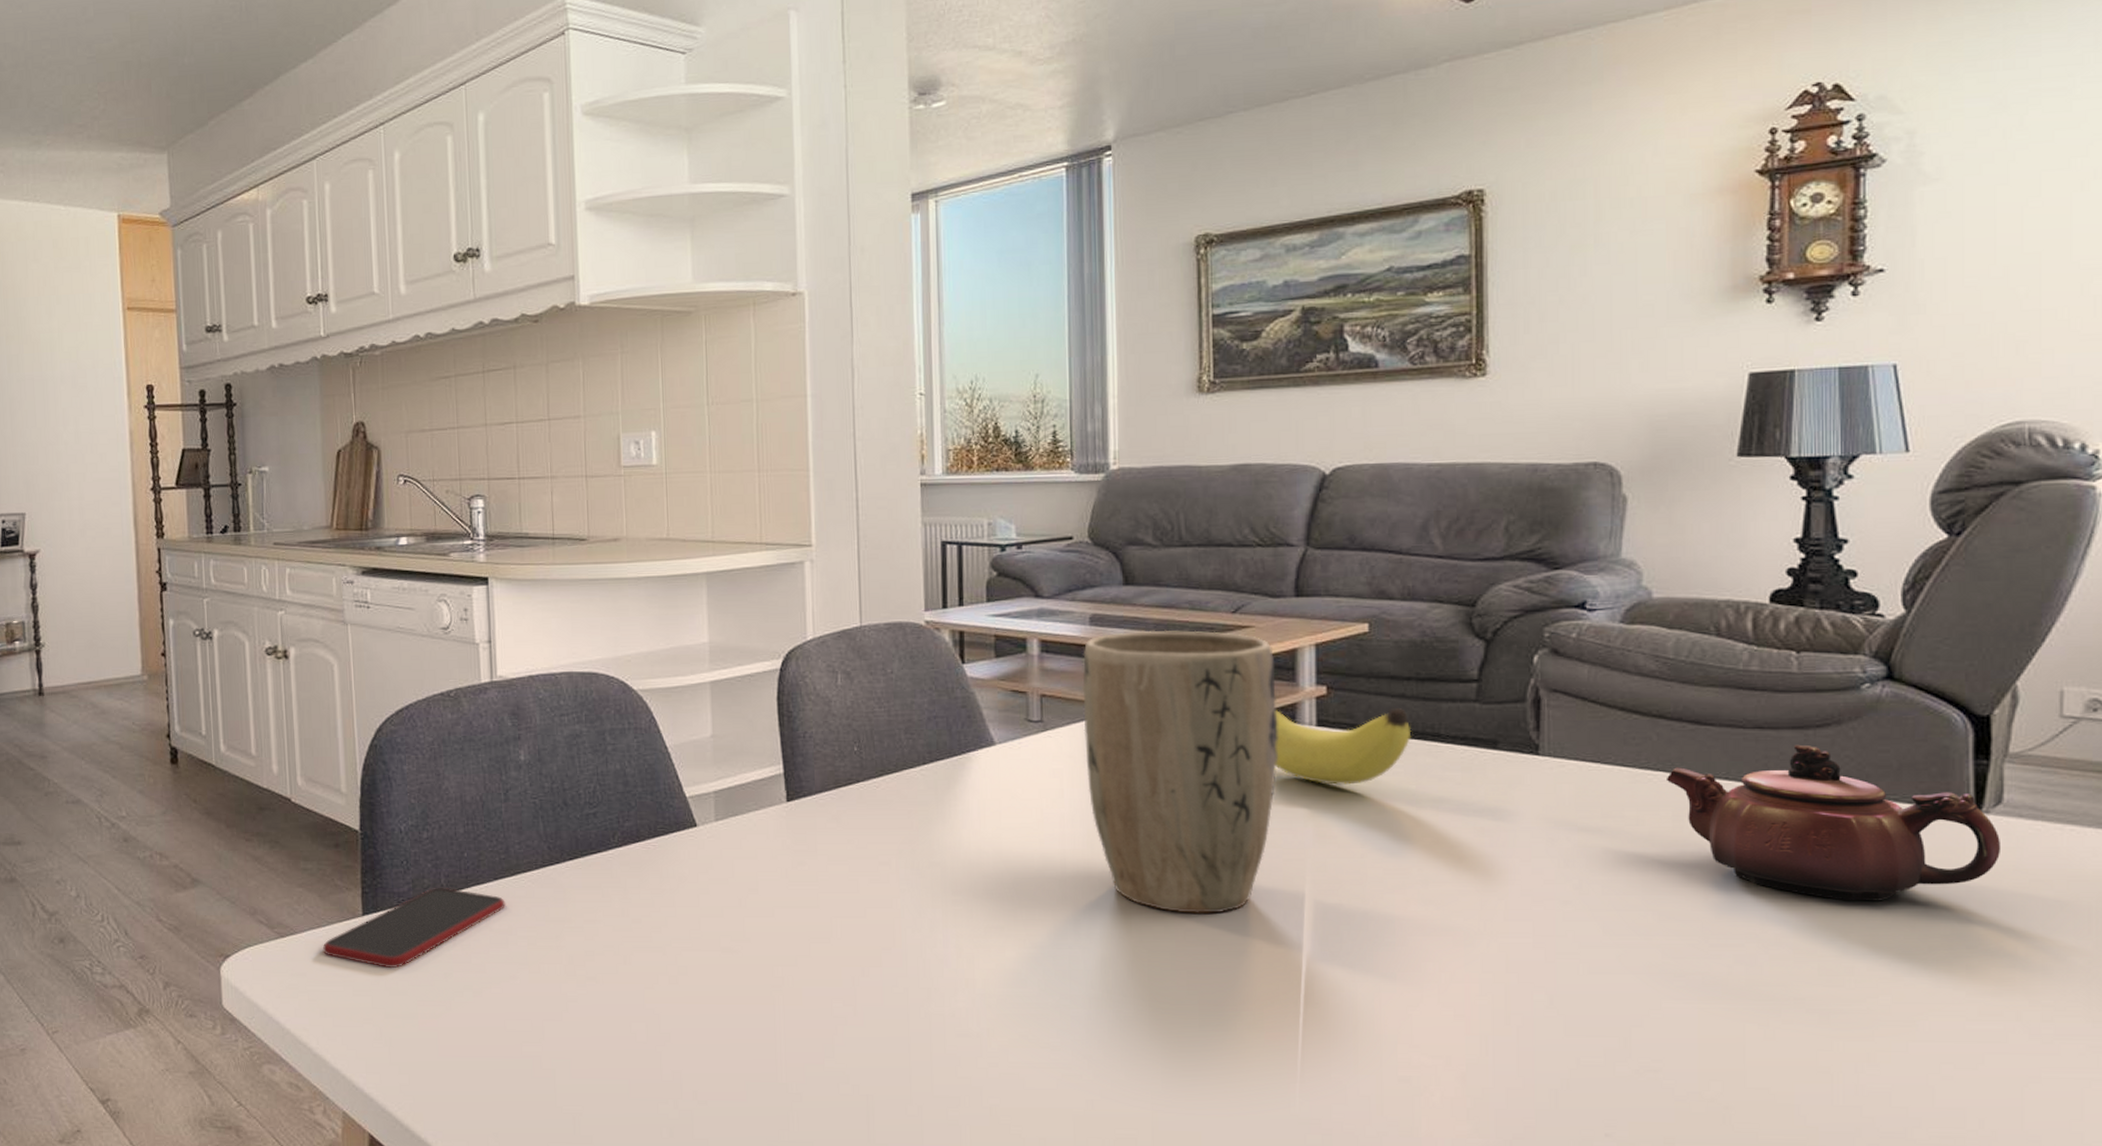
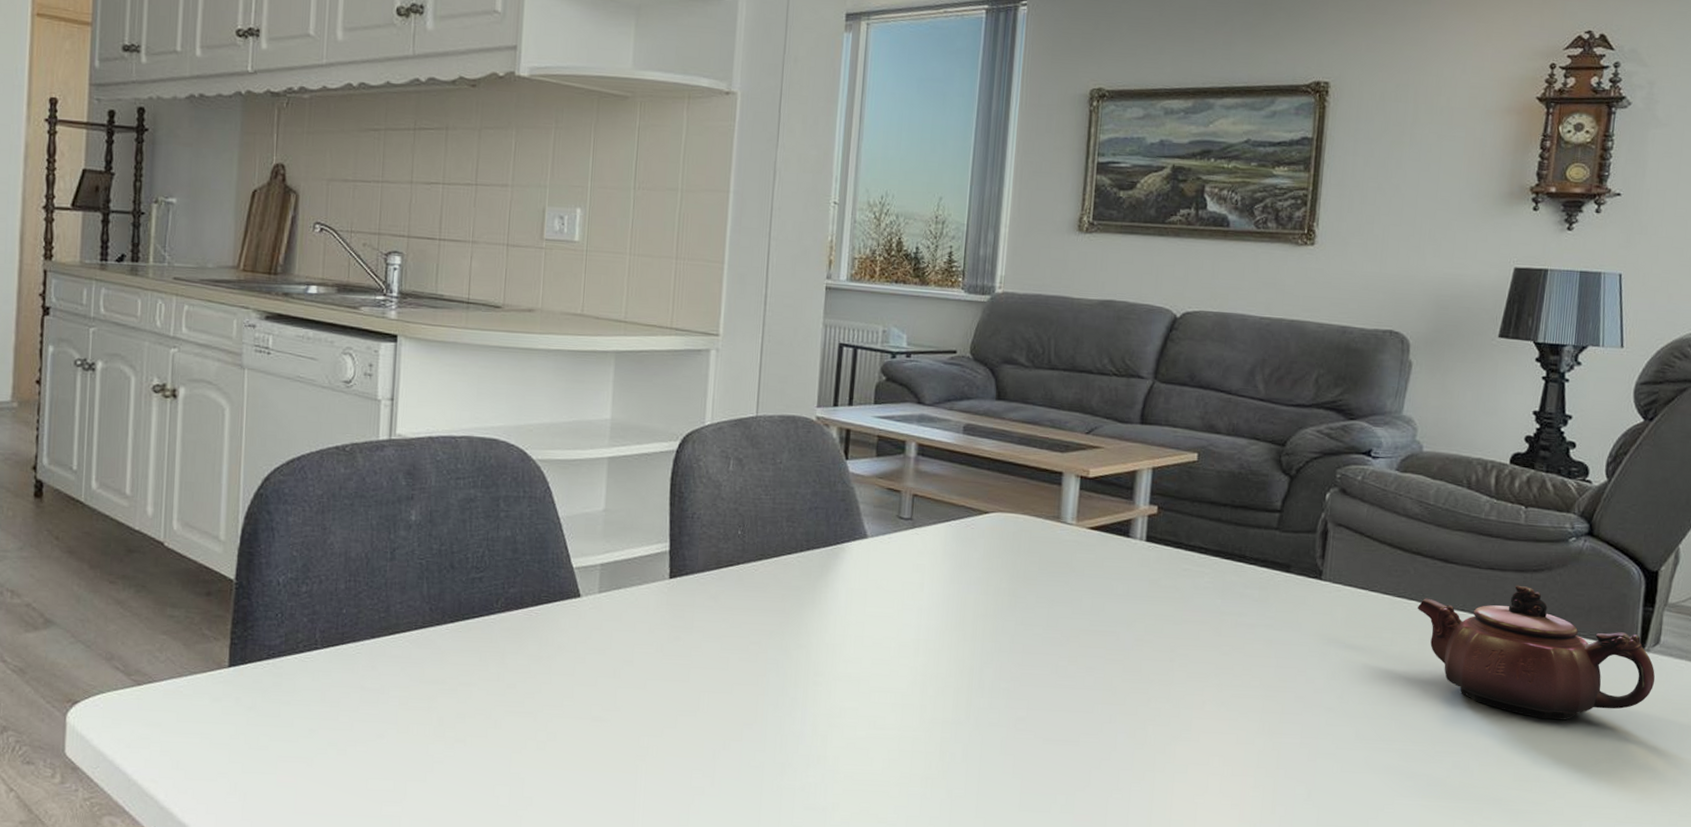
smartphone: present [323,887,506,969] -> none [182,642,380,722]
plant pot: present [1082,630,1278,915] -> none [945,442,1118,706]
fruit: present [1275,708,1412,785] -> none [1107,523,1223,596]

